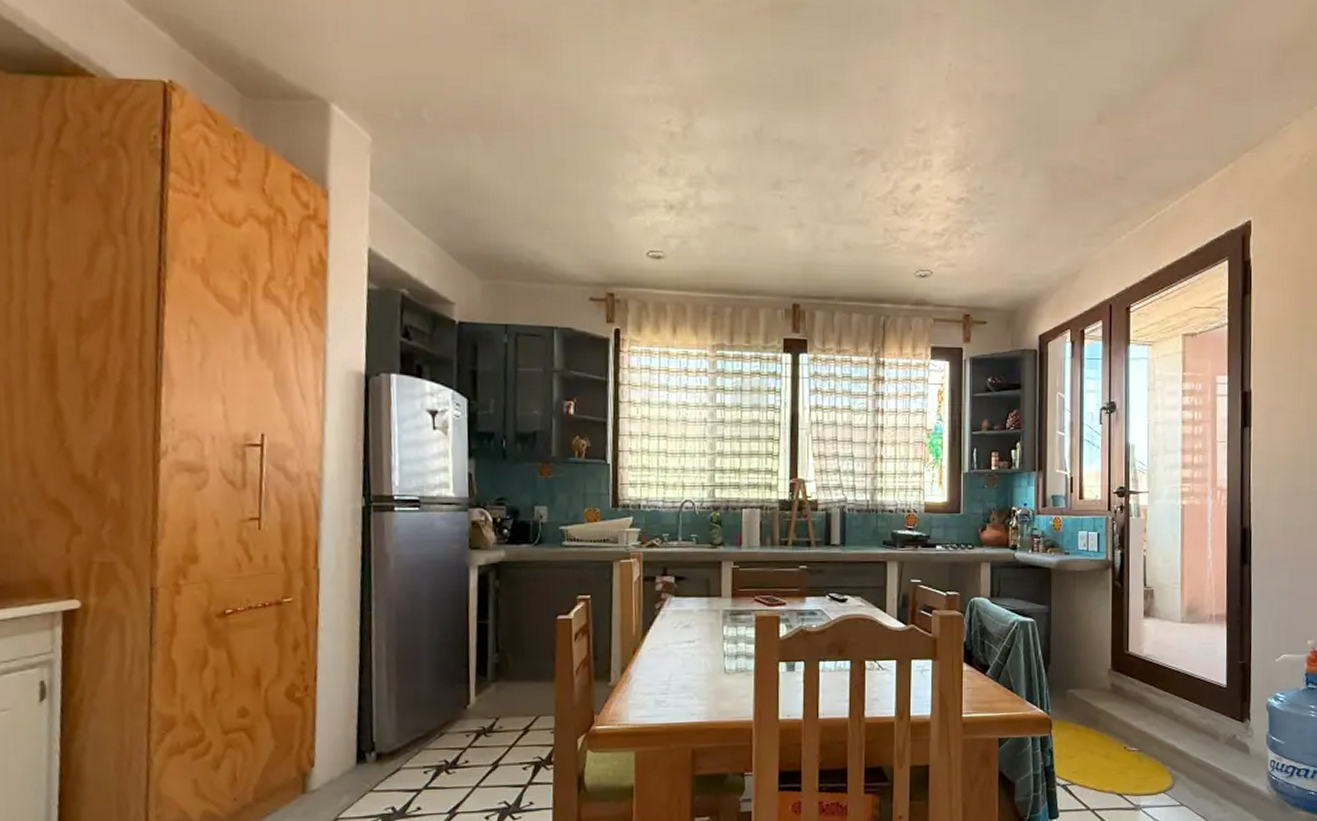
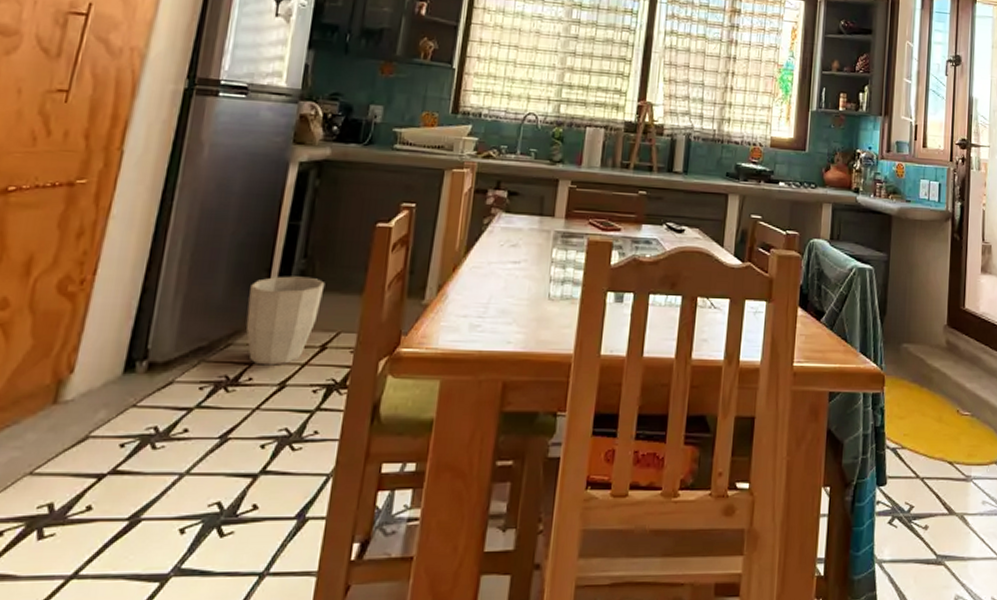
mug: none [453,669,519,749] -> present [245,276,326,366]

